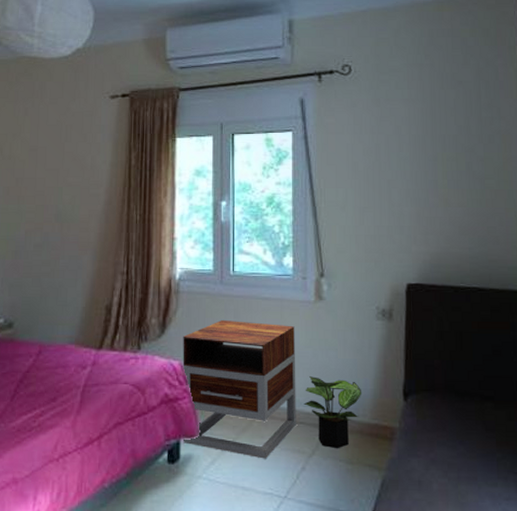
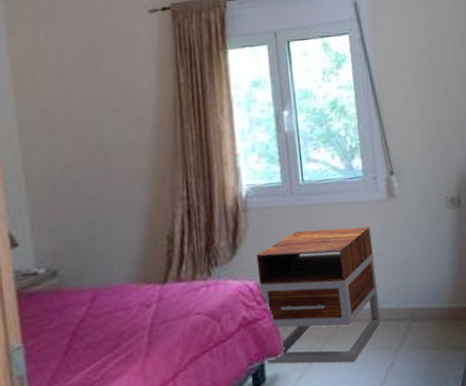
potted plant: present [304,376,362,449] -> none [386,270,441,339]

